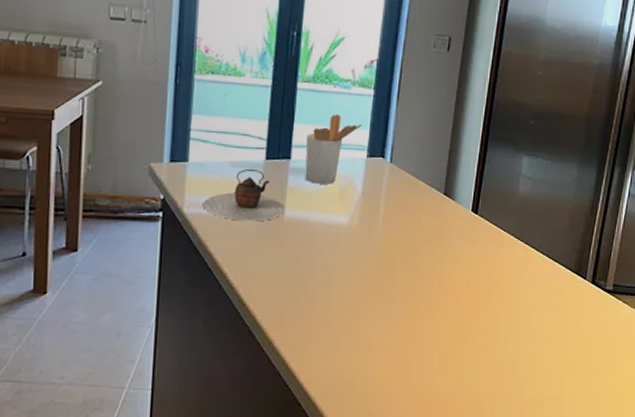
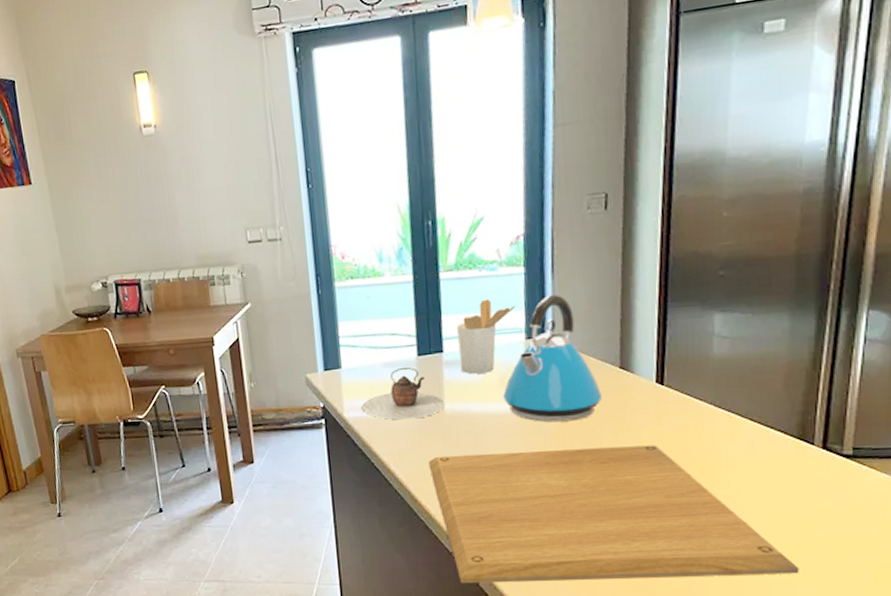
chopping board: none [261,261,566,393] -> present [428,445,799,584]
kettle: none [340,120,426,239] -> present [503,295,602,423]

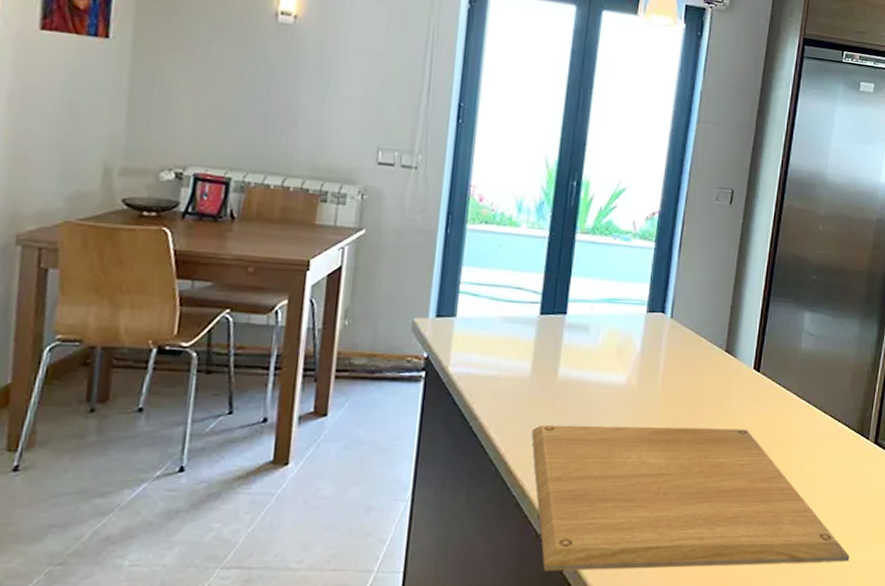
teapot: present [362,366,445,420] -> none [471,324,560,382]
utensil holder: present [457,299,515,374] -> none [581,267,642,341]
kettle: present [503,295,602,423] -> none [617,273,707,399]

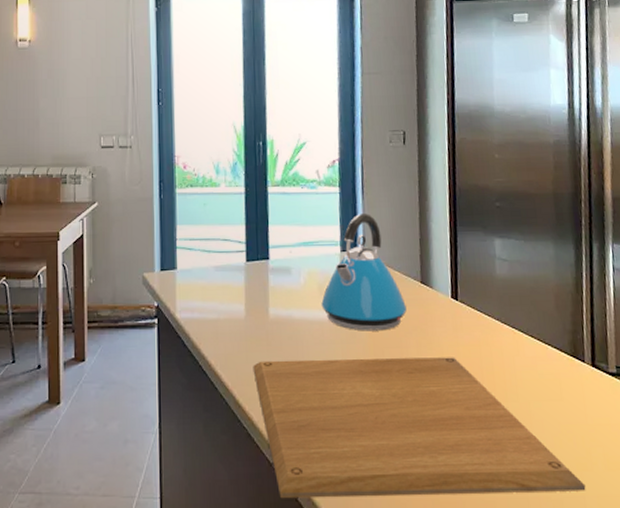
kettle: none [617,273,707,399] -> present [321,214,407,331]

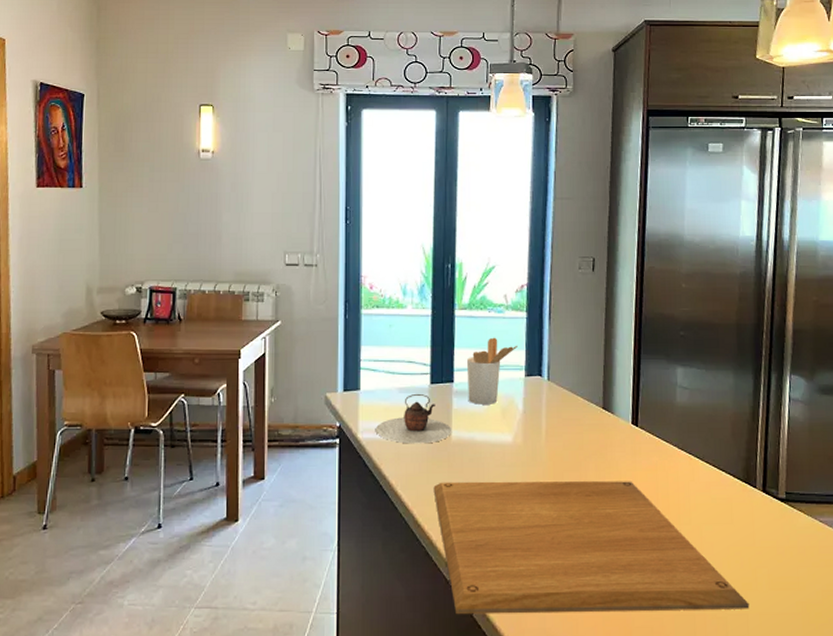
teapot: none [194,271,270,323] -> present [376,393,453,444]
utensil holder: none [282,213,332,281] -> present [467,337,518,405]
kettle: present [321,214,407,331] -> none [503,339,587,455]

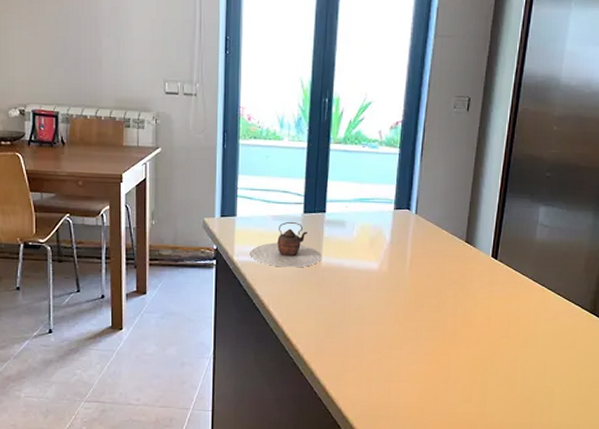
chopping board: present [433,481,750,615] -> none [302,302,582,421]
utensil holder: present [467,337,518,405] -> none [338,171,389,234]

